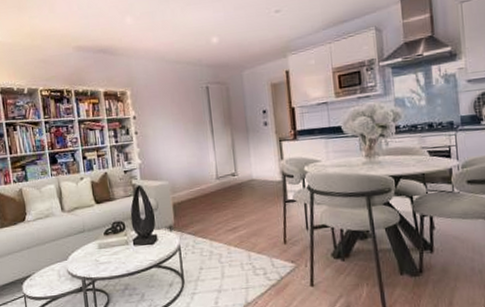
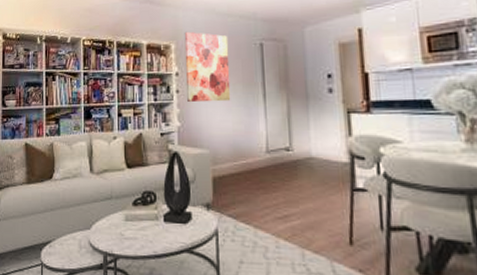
wall art: none [138,78,184,142] -> present [184,31,231,103]

